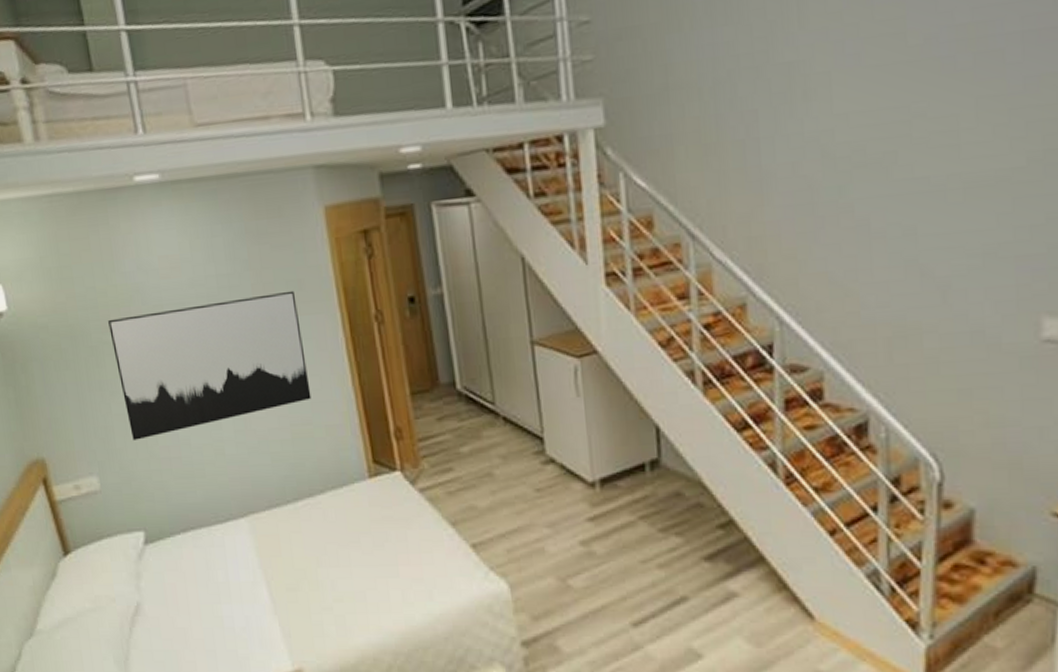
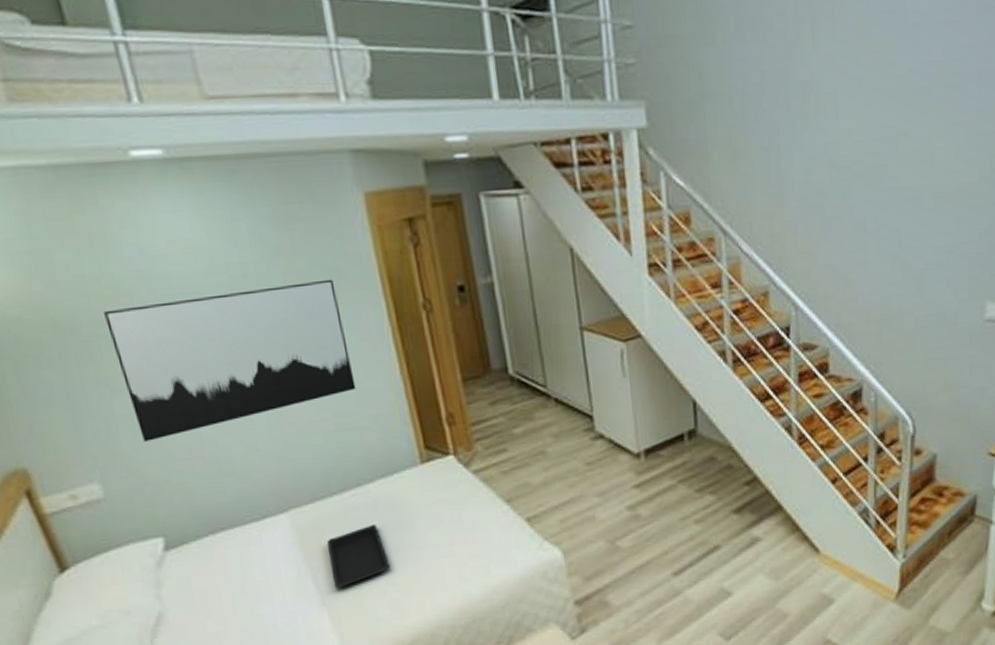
serving tray: none [280,537,337,598] -> present [326,525,390,588]

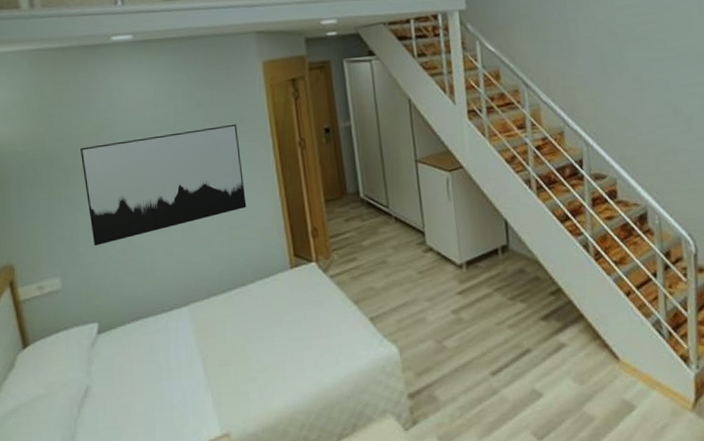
serving tray: present [326,525,390,588] -> none [215,319,262,372]

